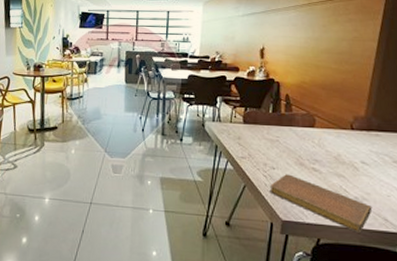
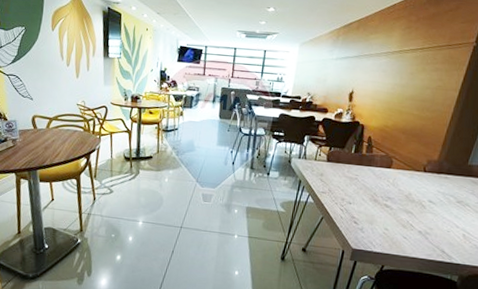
notebook: present [269,174,373,233] -> none [344,209,433,262]

